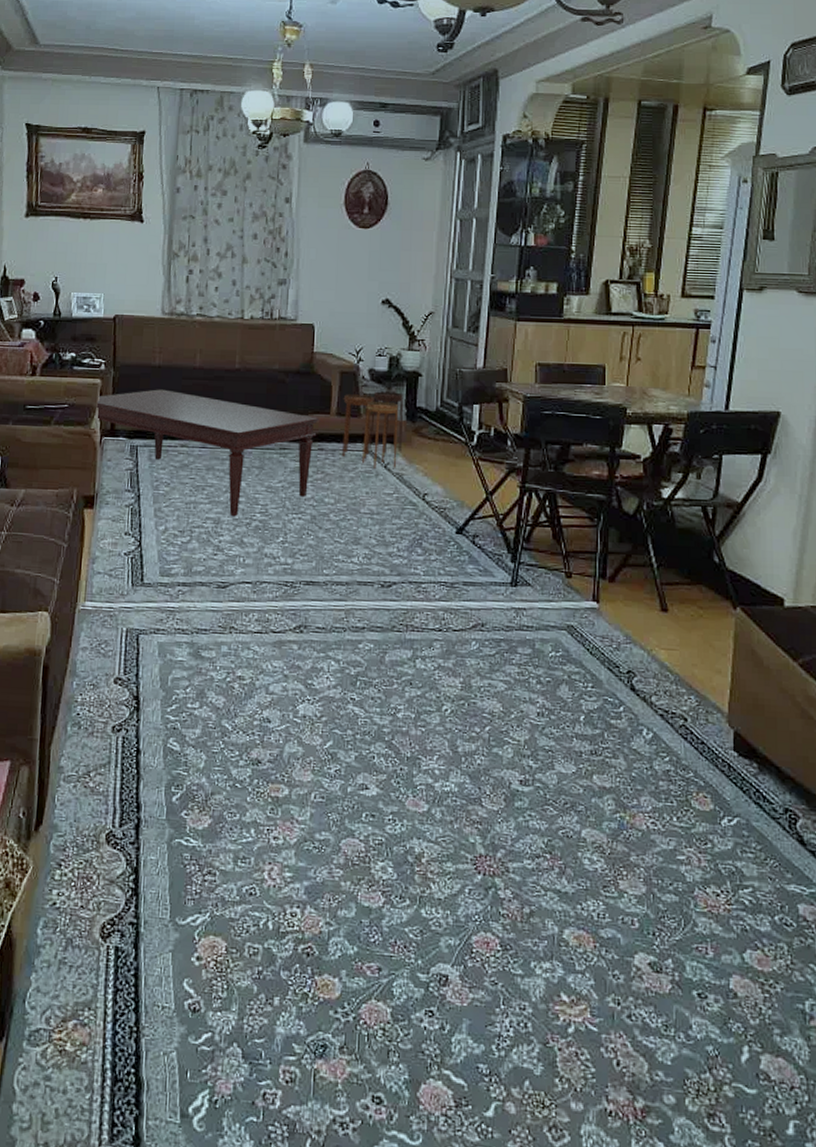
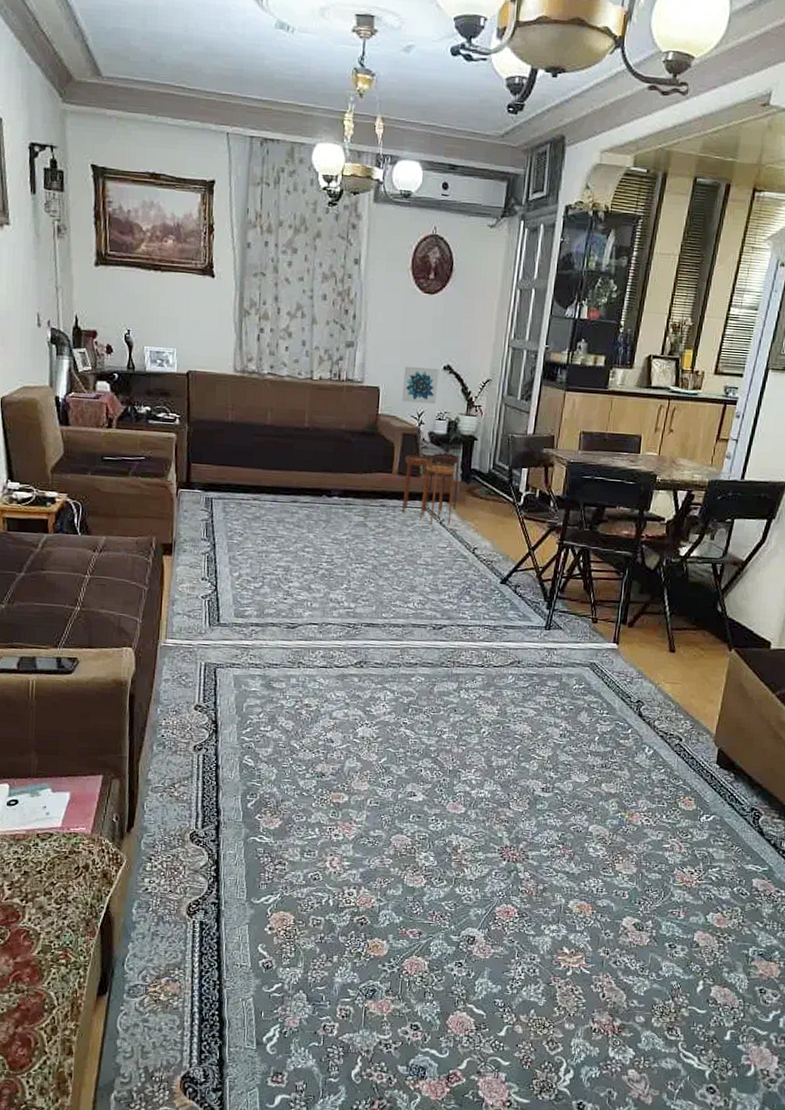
coffee table: present [97,389,319,517] -> none [172,445,382,565]
wall art: none [339,301,378,340] -> present [402,366,439,405]

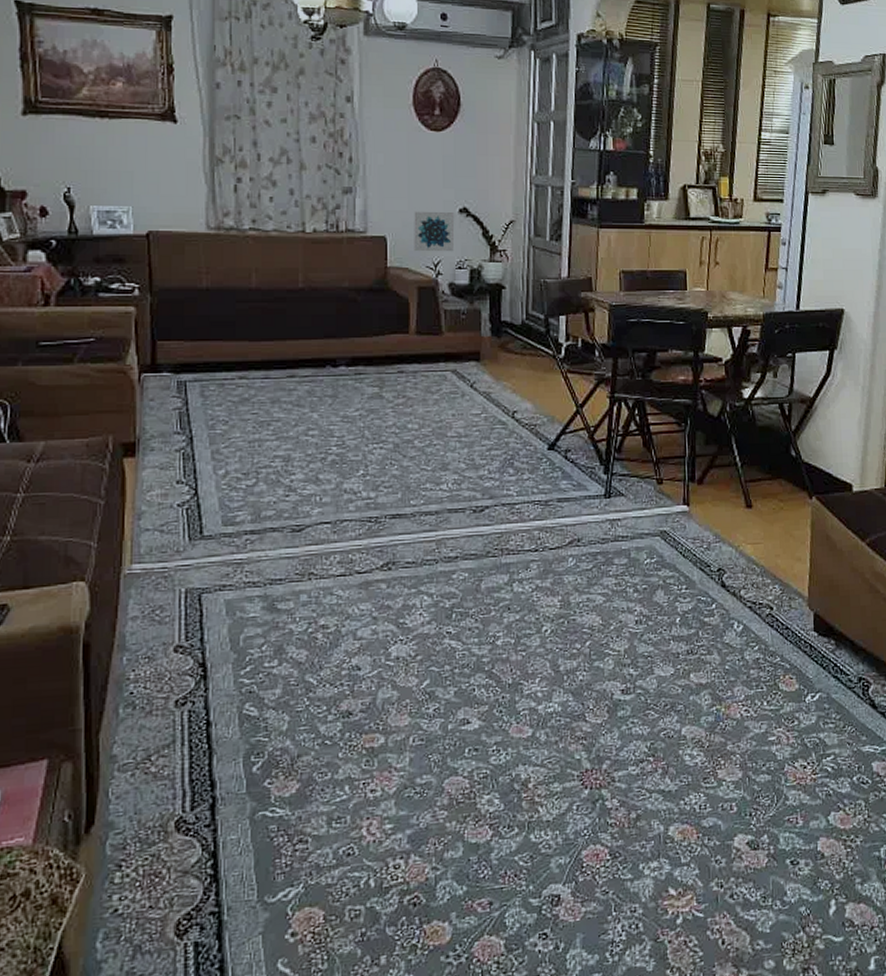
side table: present [402,452,460,524] -> none [422,305,488,389]

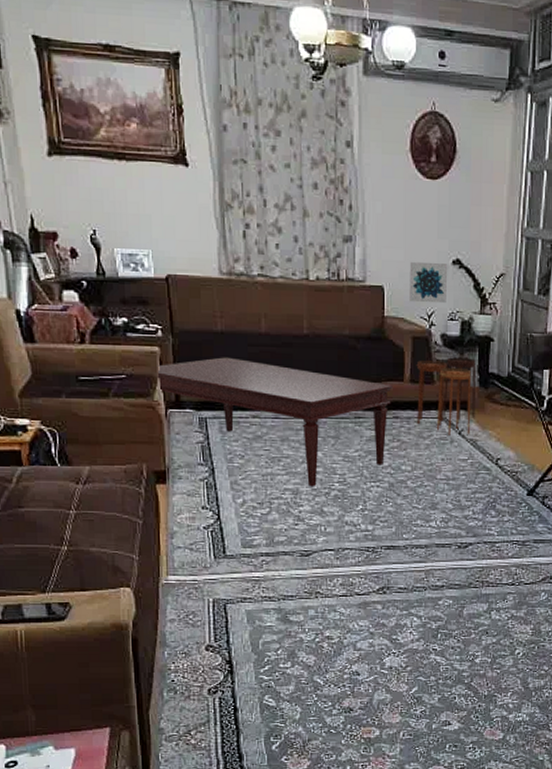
coffee table: none [131,315,397,453] -> present [157,357,393,487]
side table: none [422,305,488,389] -> present [416,356,476,435]

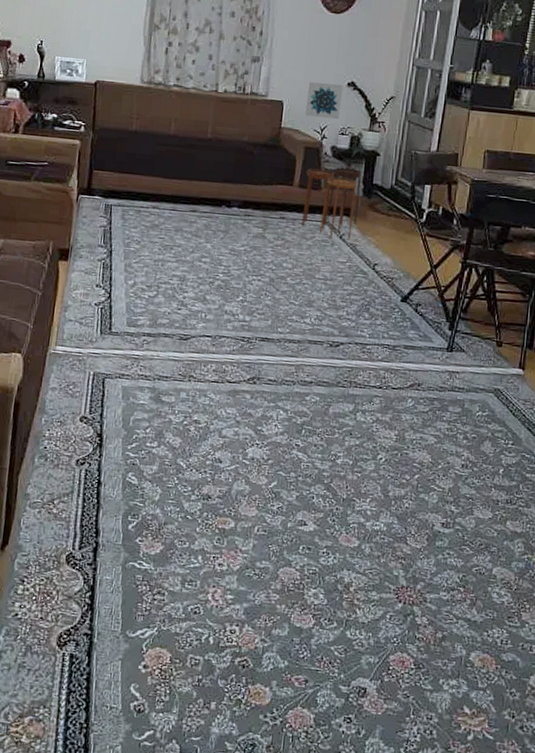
coffee table: present [157,357,393,487] -> none [76,153,282,276]

